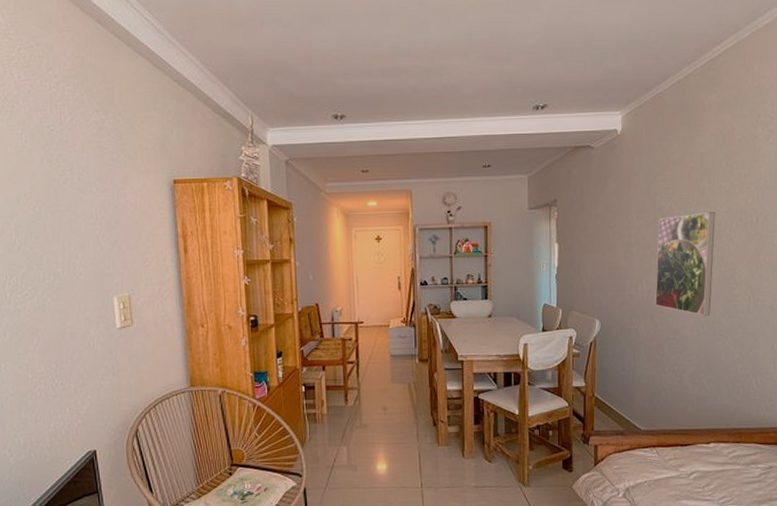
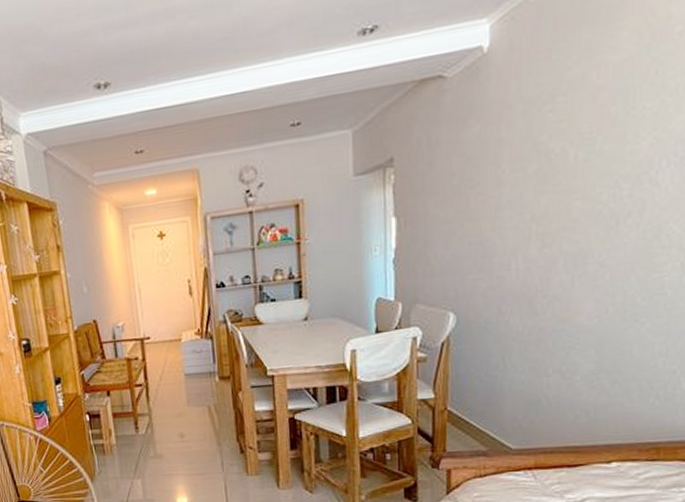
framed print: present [655,211,715,316] -> none [536,146,634,297]

